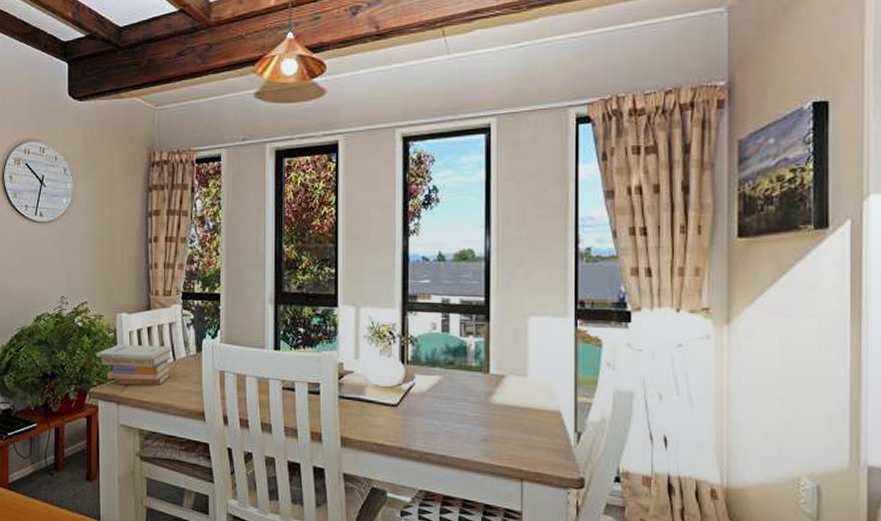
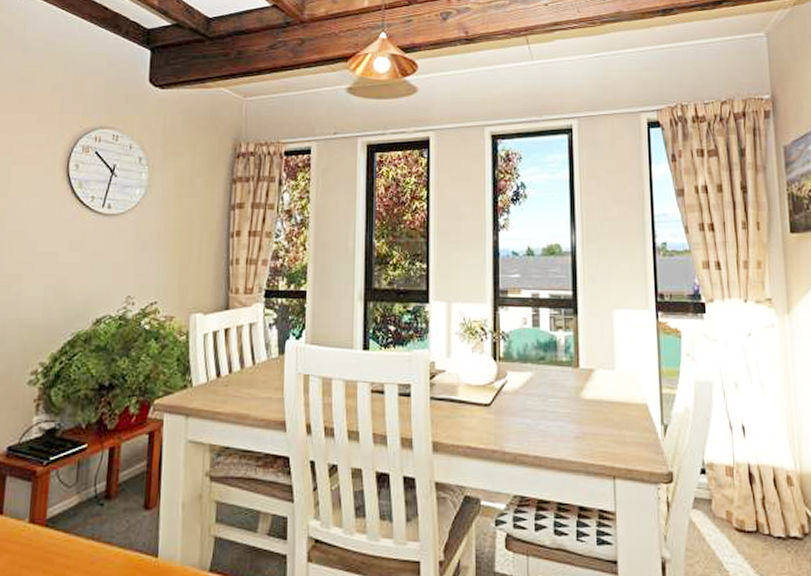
books: present [95,344,171,387] -> none [163,348,251,395]

